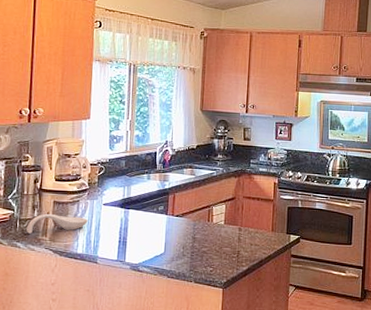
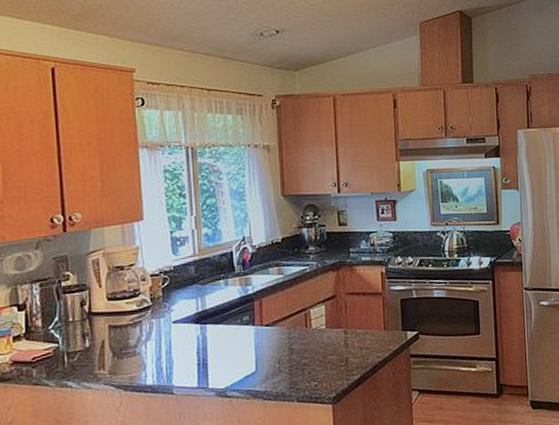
spoon rest: present [26,213,88,234] -> none [77,340,156,369]

